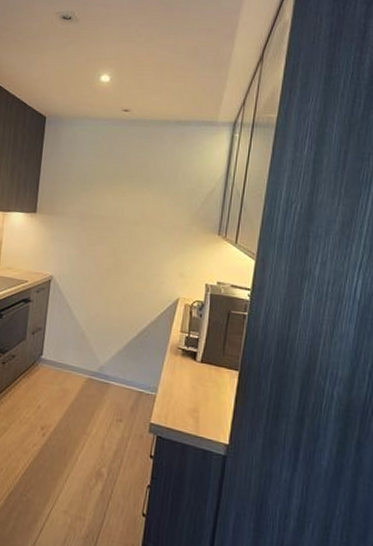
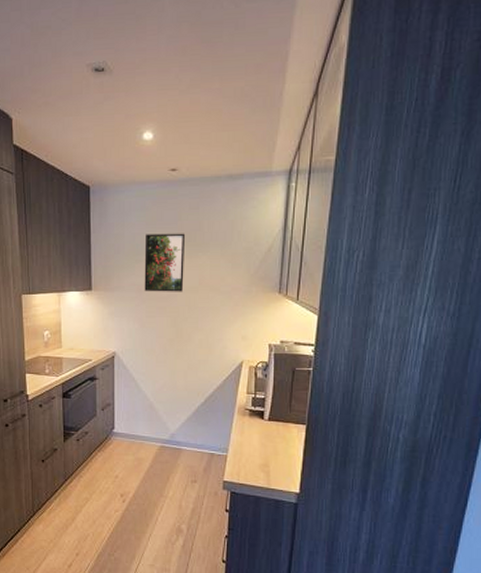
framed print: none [87,165,132,224] -> present [144,233,186,292]

